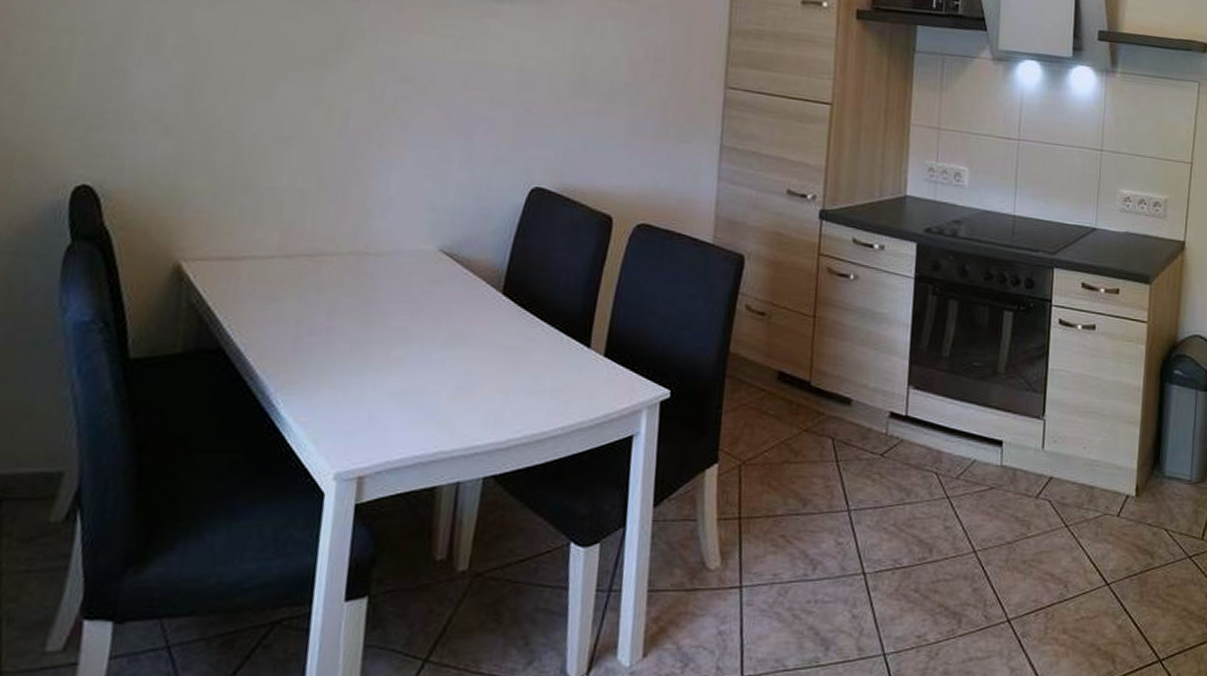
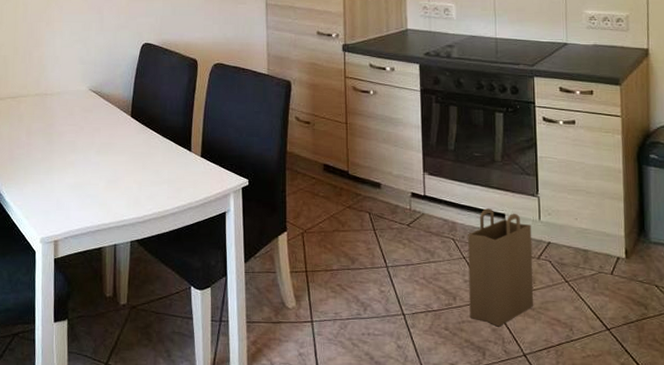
shopping bag: none [947,434,1033,586] -> present [468,208,534,327]

